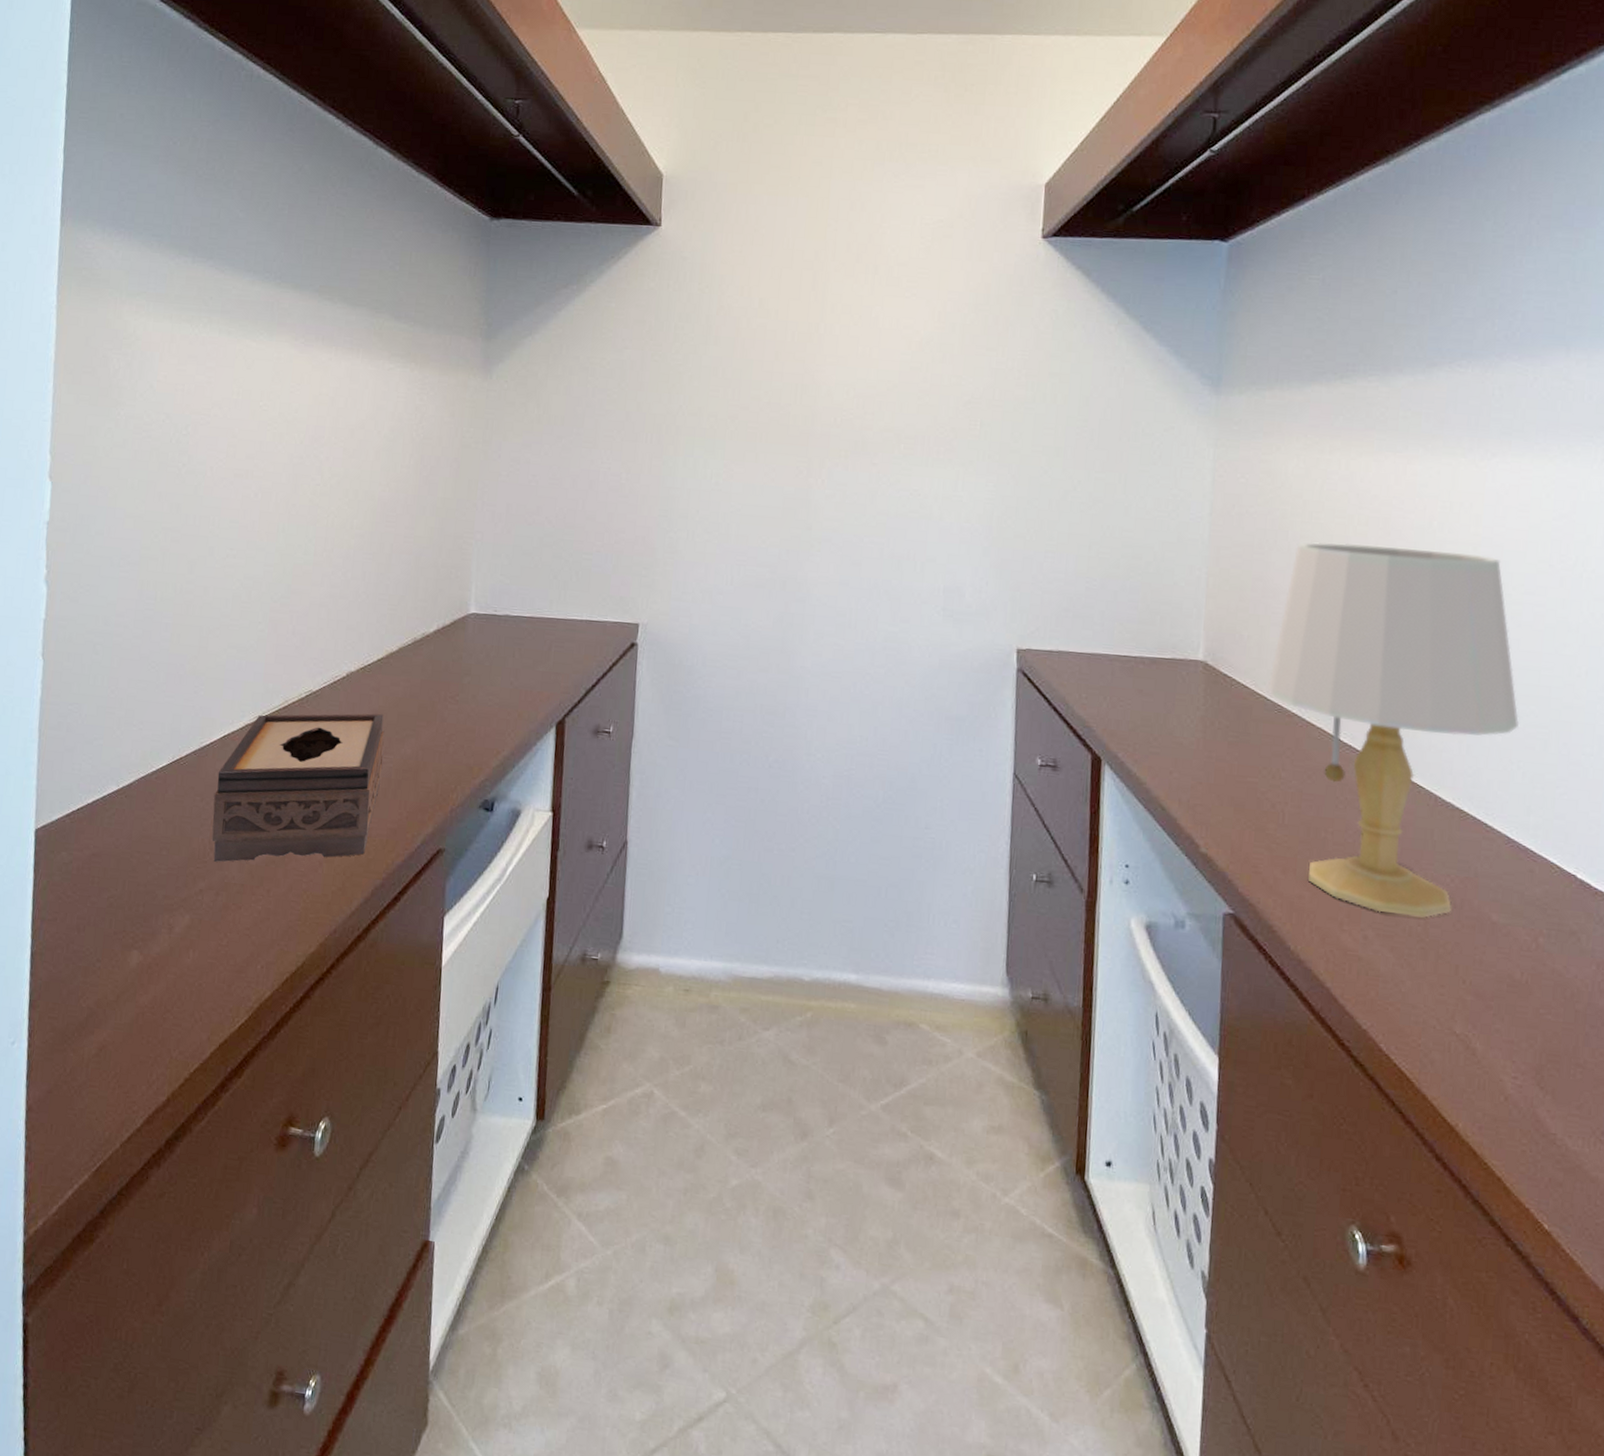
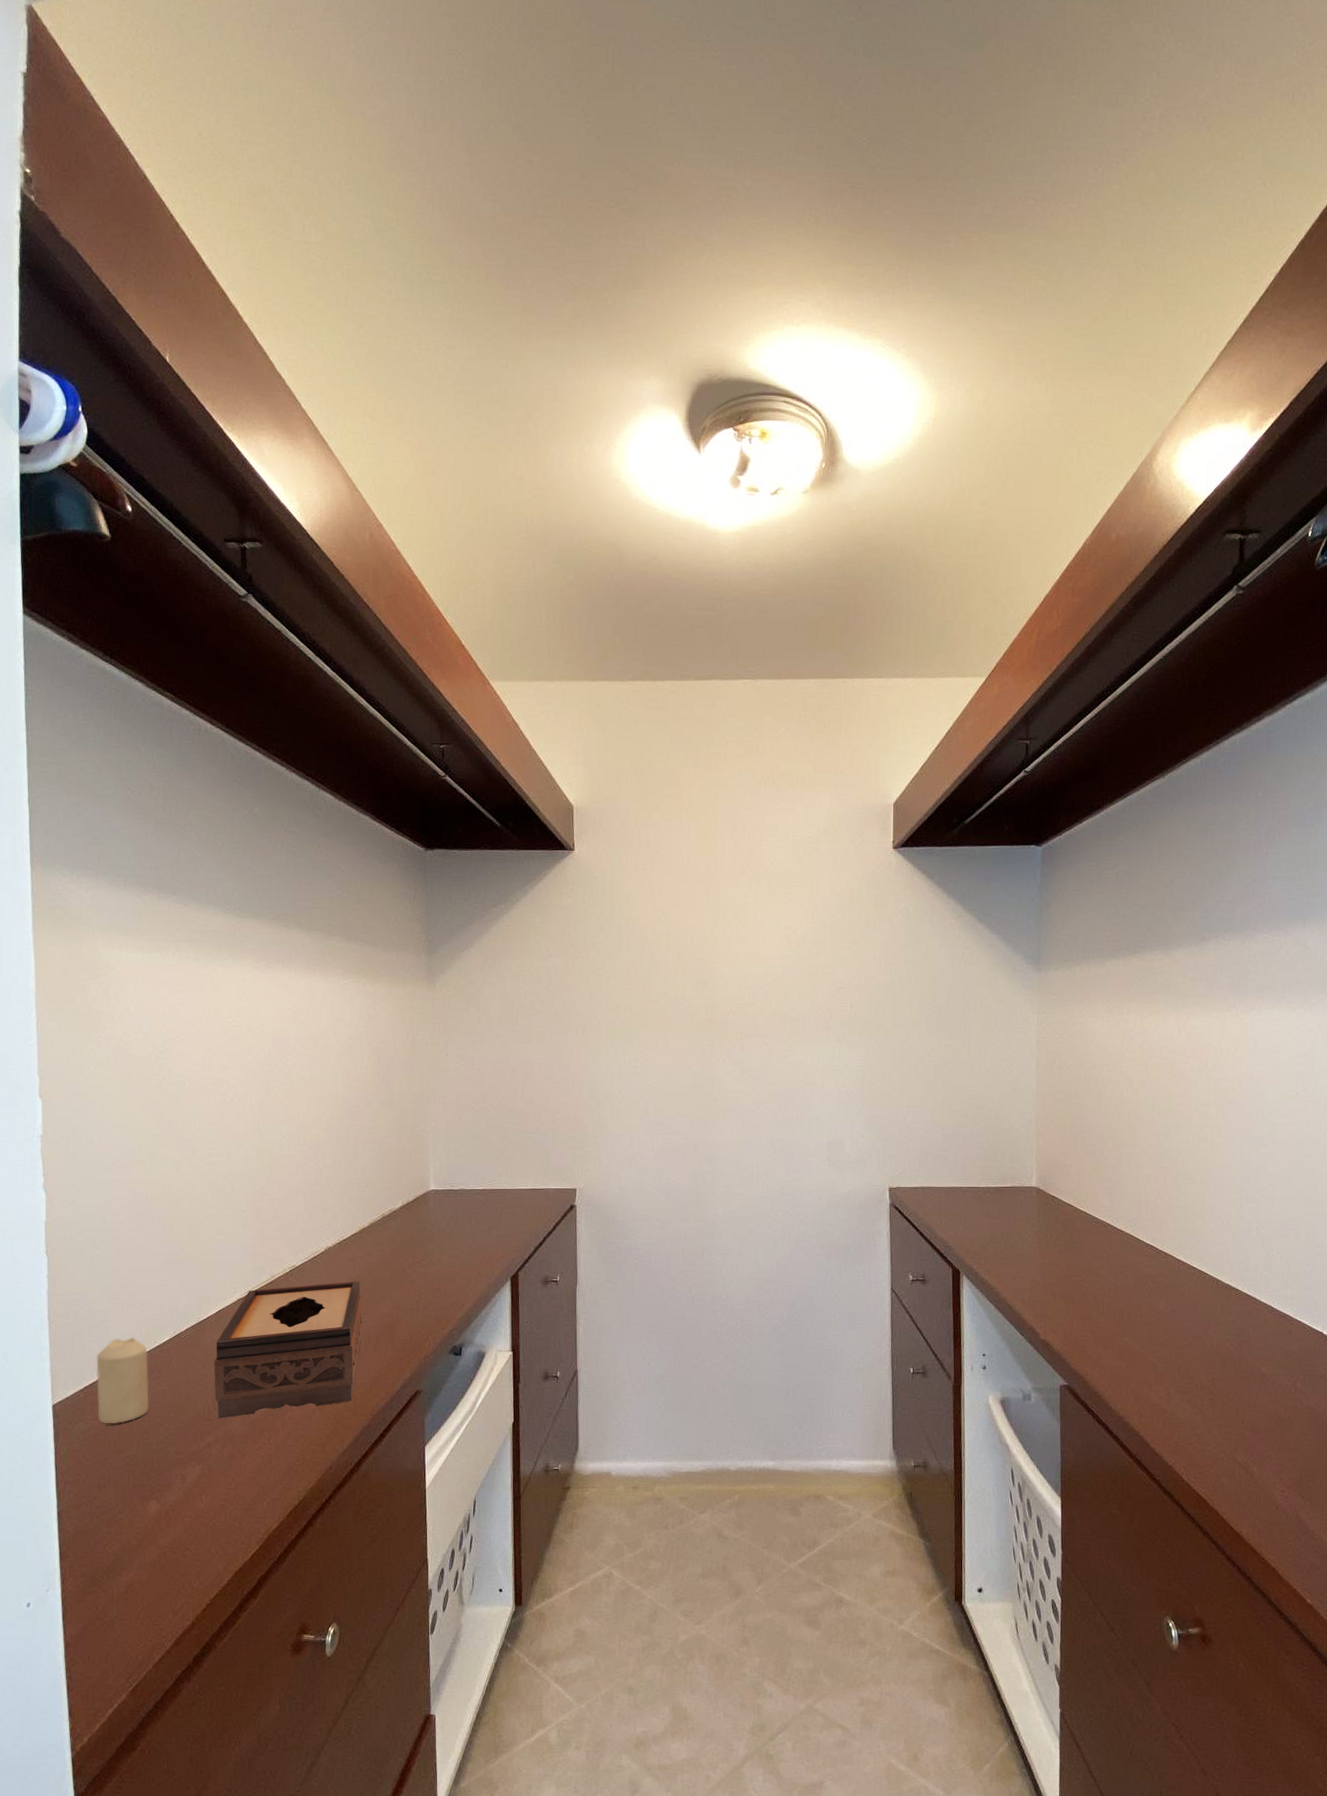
candle: none [83,759,143,857] -> present [96,1337,149,1423]
table lamp: present [1268,541,1520,918] -> none [1087,1085,1278,1375]

